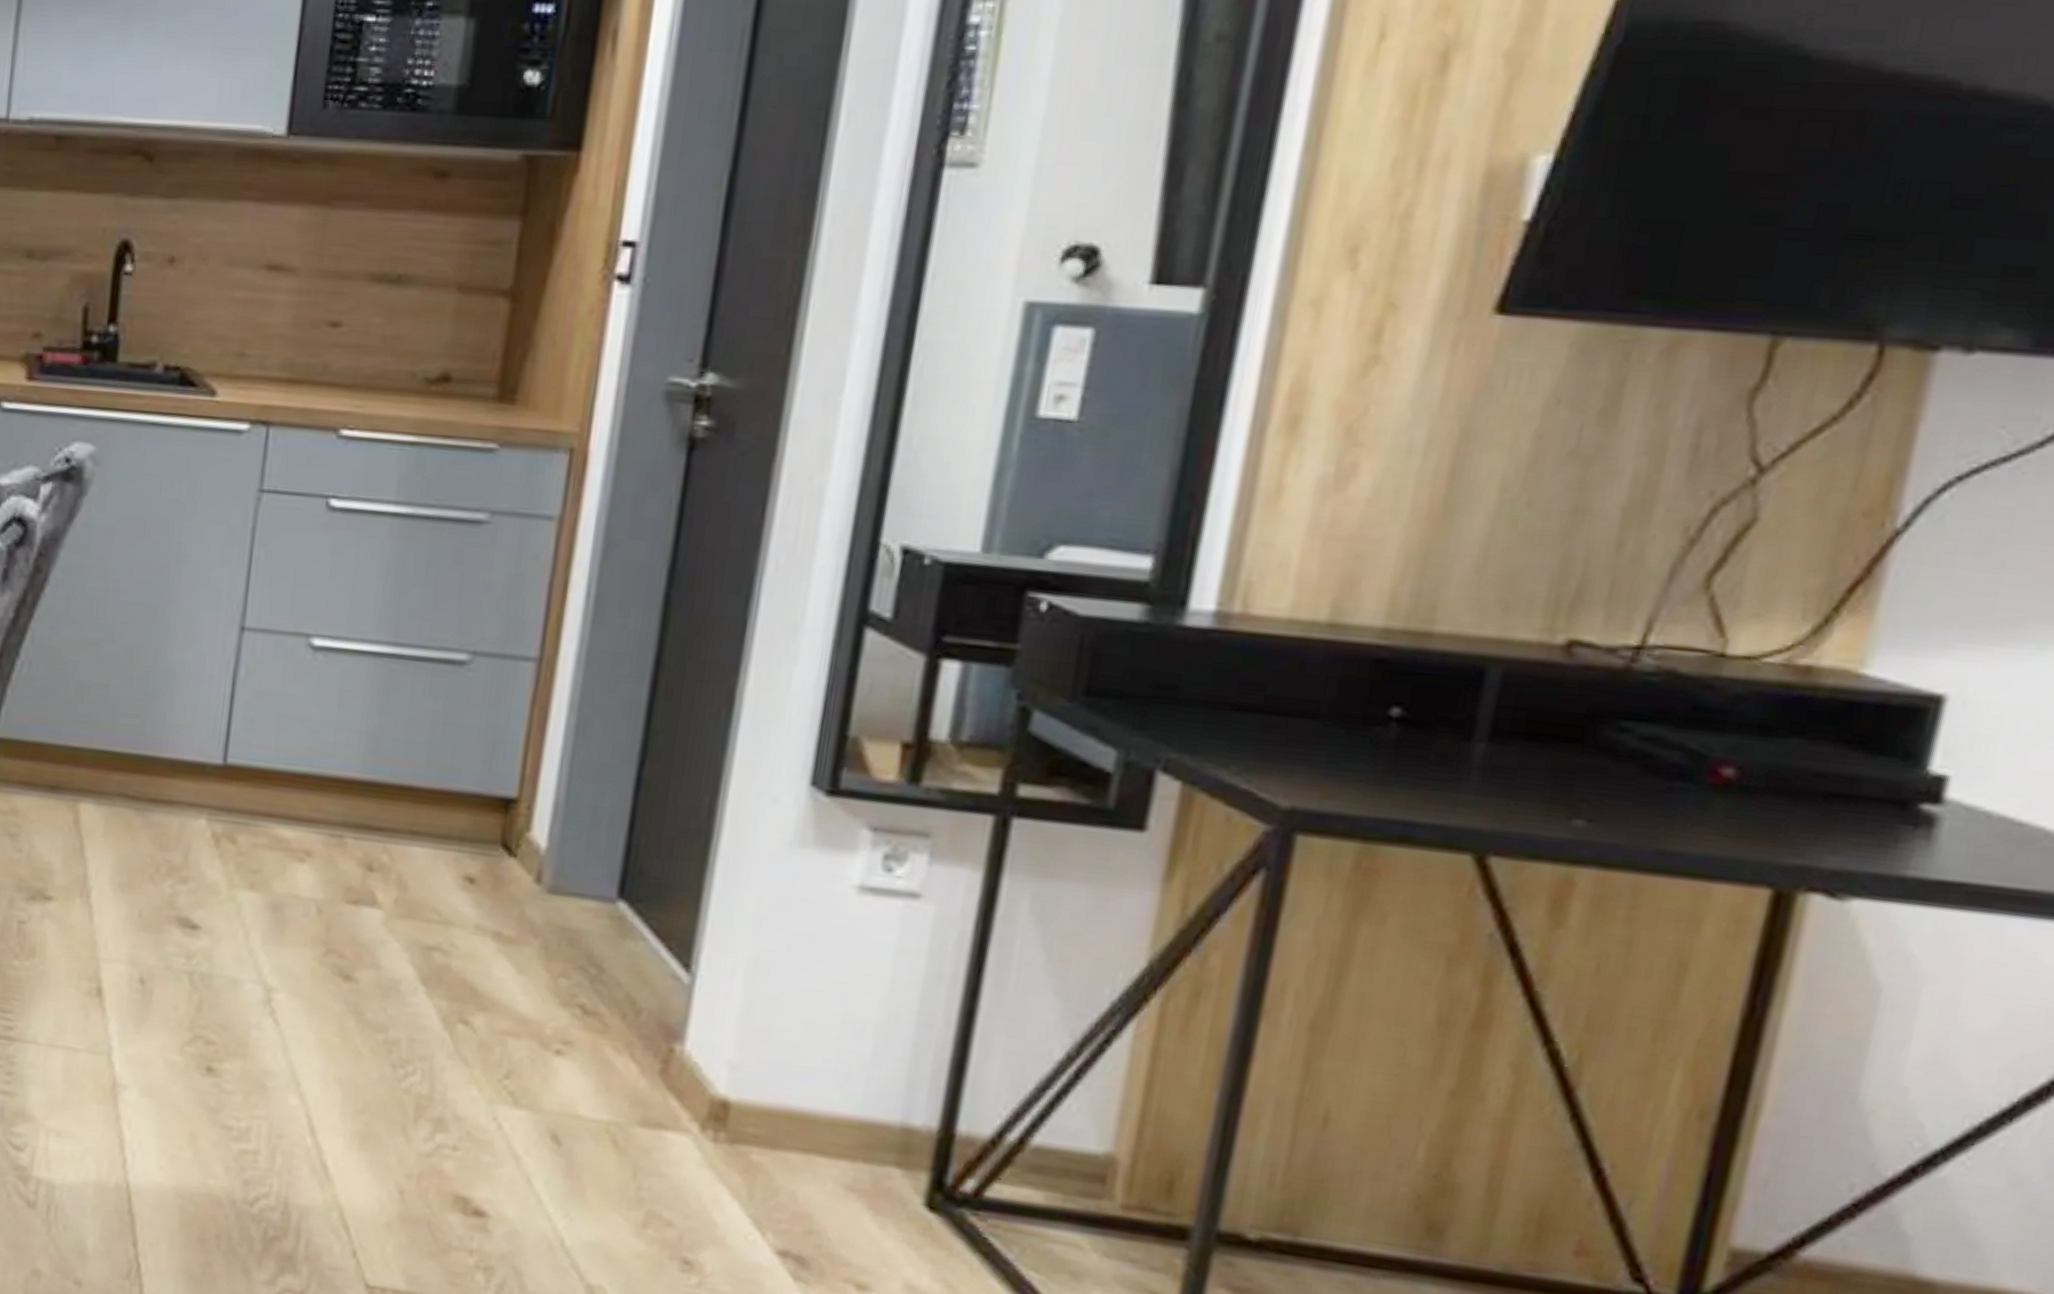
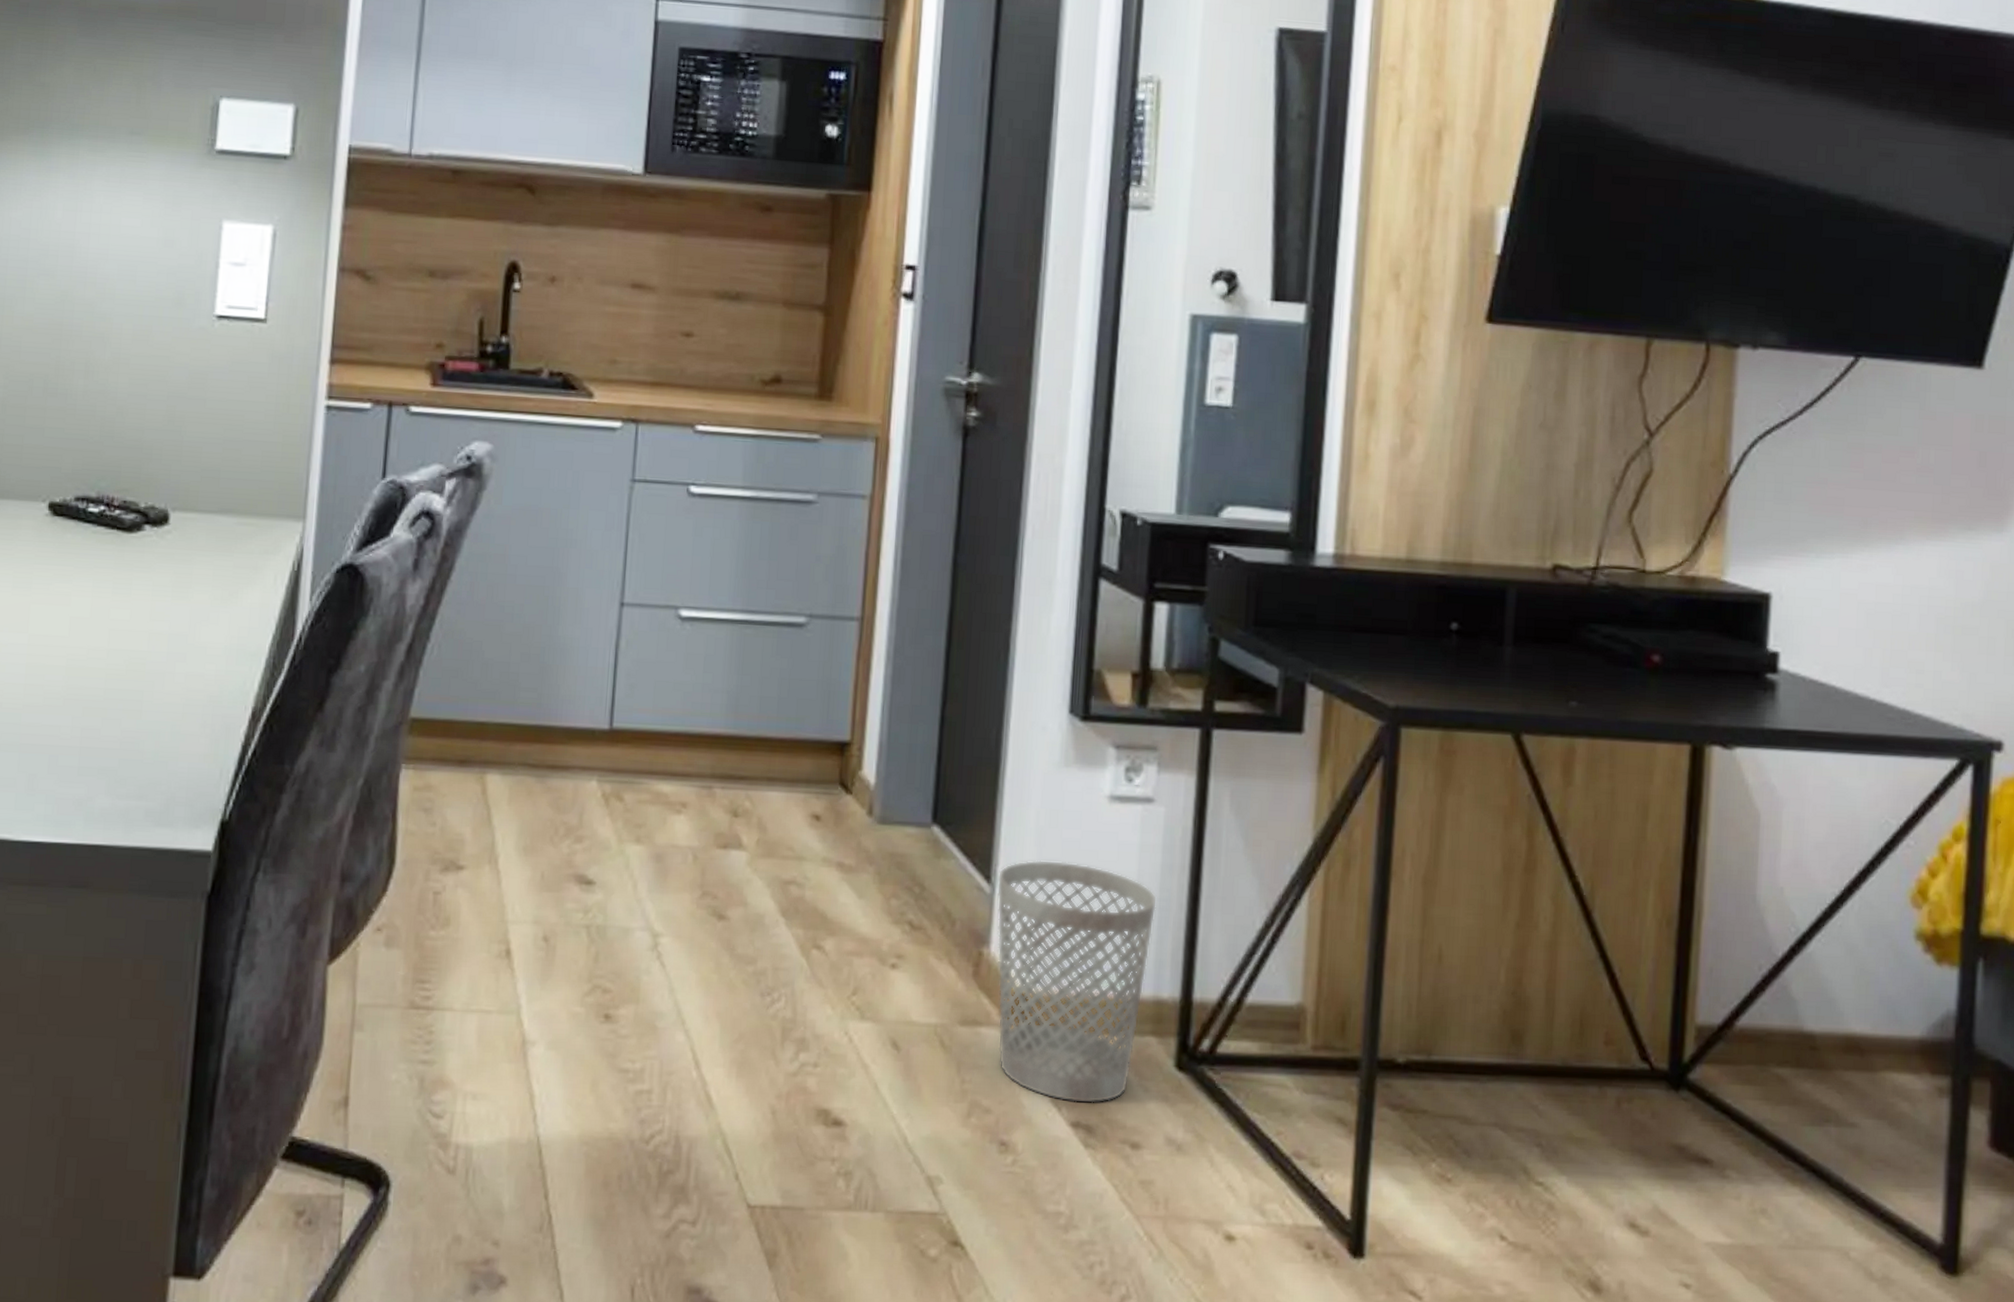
wastebasket: none [687,951,916,1234] -> present [997,860,1158,1104]

